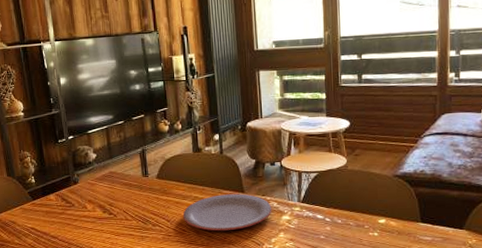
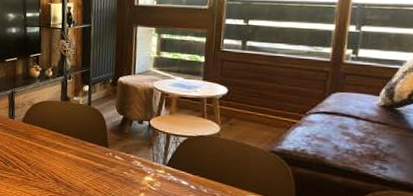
plate: present [182,194,272,231] -> none [43,146,135,184]

